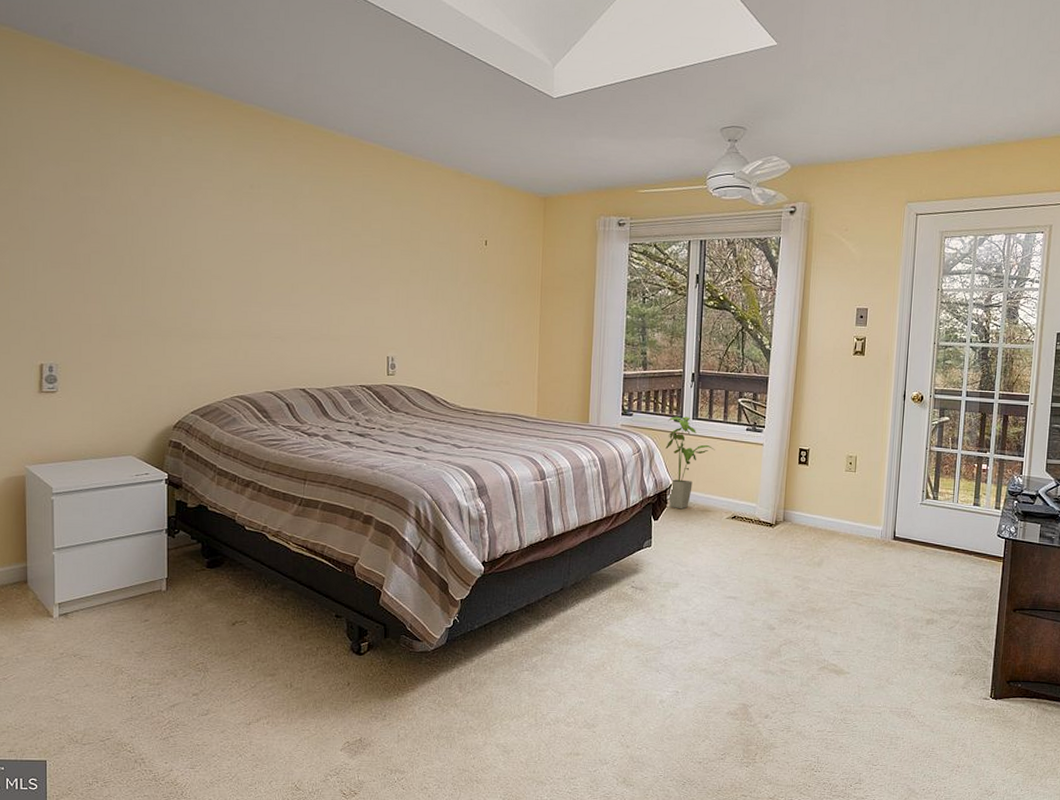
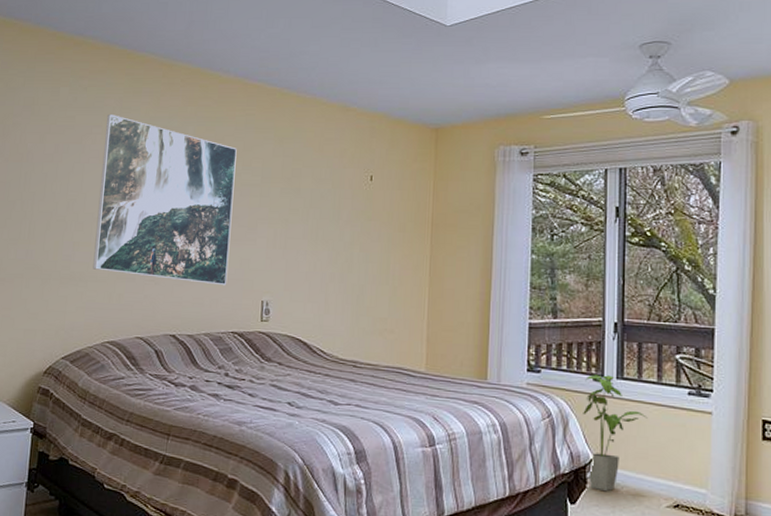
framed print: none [215,169,356,343] -> present [92,115,237,286]

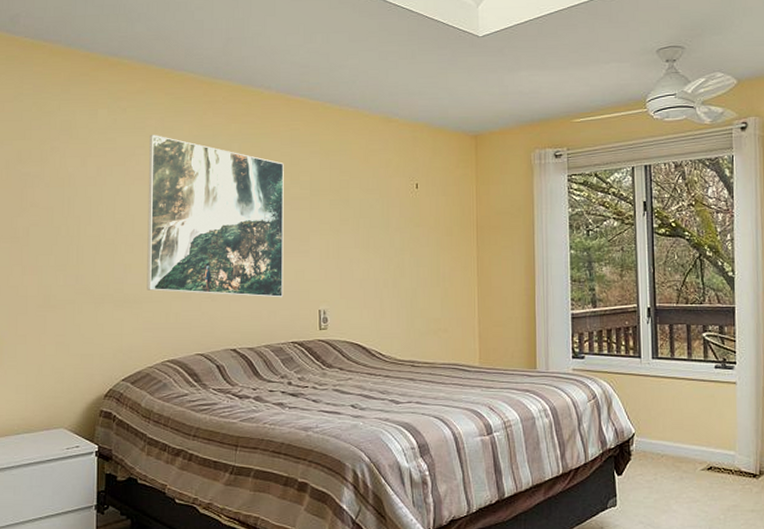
house plant: present [583,374,648,492] -> none [624,356,681,462]

